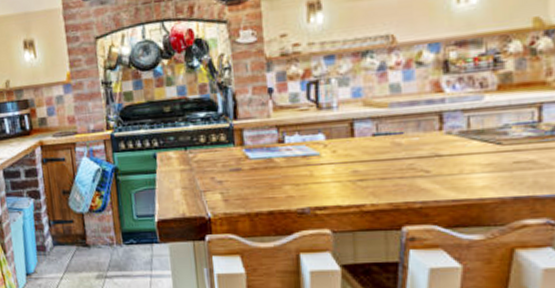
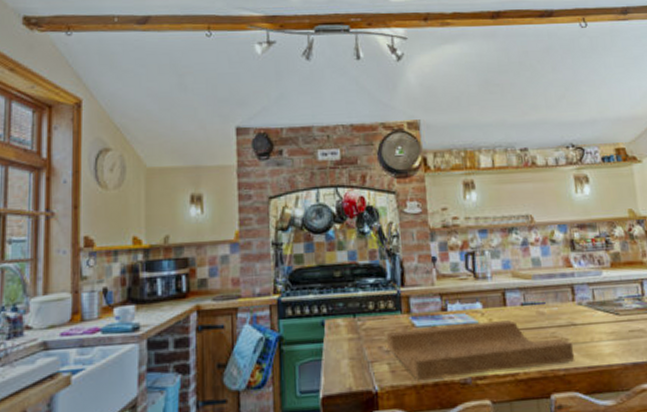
cutting board: none [219,151,436,210] -> present [387,320,575,381]

